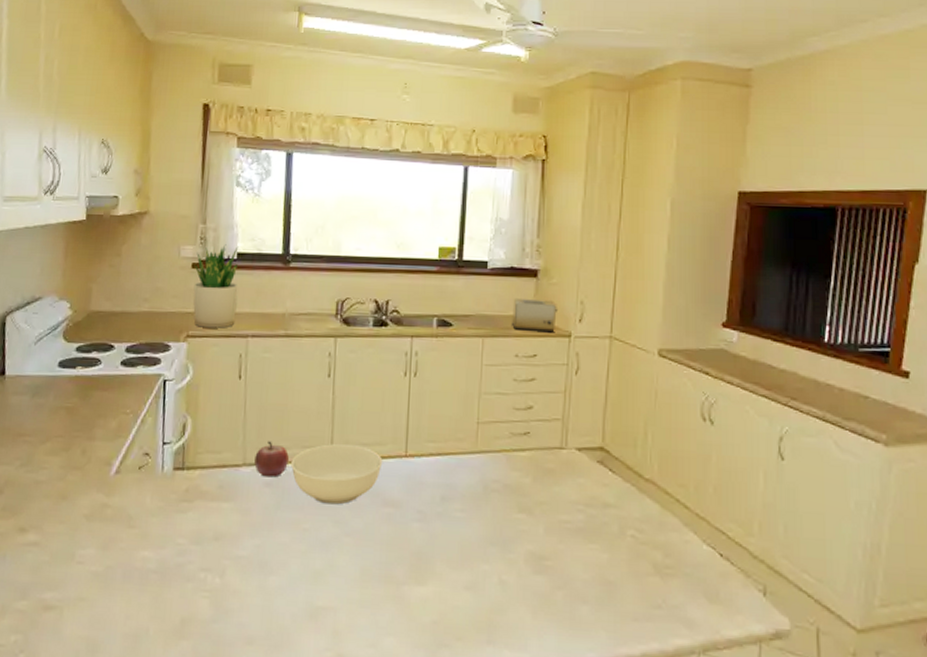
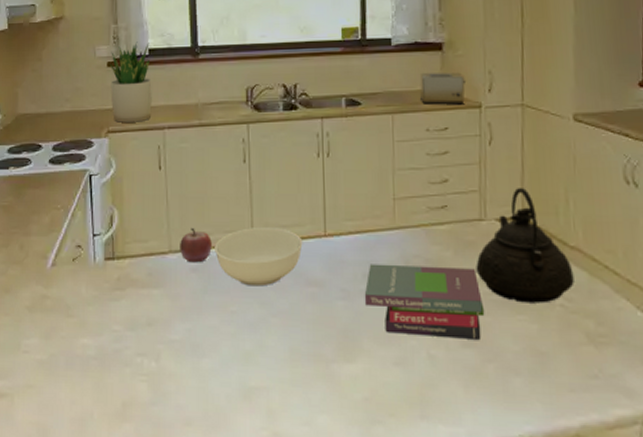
books: none [440,487,558,567] -> present [364,264,485,339]
teakettle: none [553,419,646,534] -> present [476,188,574,303]

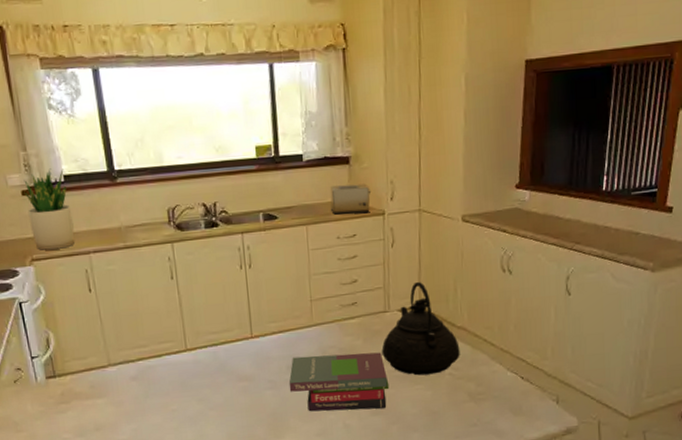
fruit: present [180,227,213,263] -> none [117,341,150,373]
bowl: present [214,226,303,287] -> none [151,334,233,387]

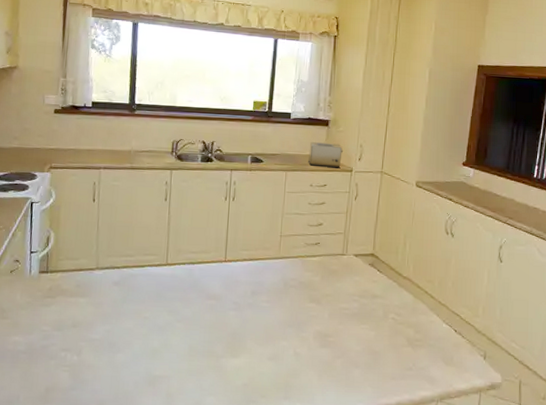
planter: present [24,169,75,250] -> none [55,96,93,162]
books: present [288,352,390,412] -> none [250,284,339,342]
teakettle: present [381,282,460,376] -> none [336,233,404,317]

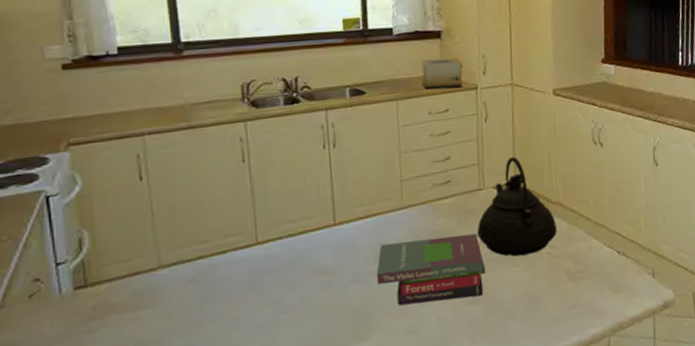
books: none [250,284,339,342] -> present [376,233,486,306]
teakettle: none [336,233,404,317] -> present [477,157,557,257]

